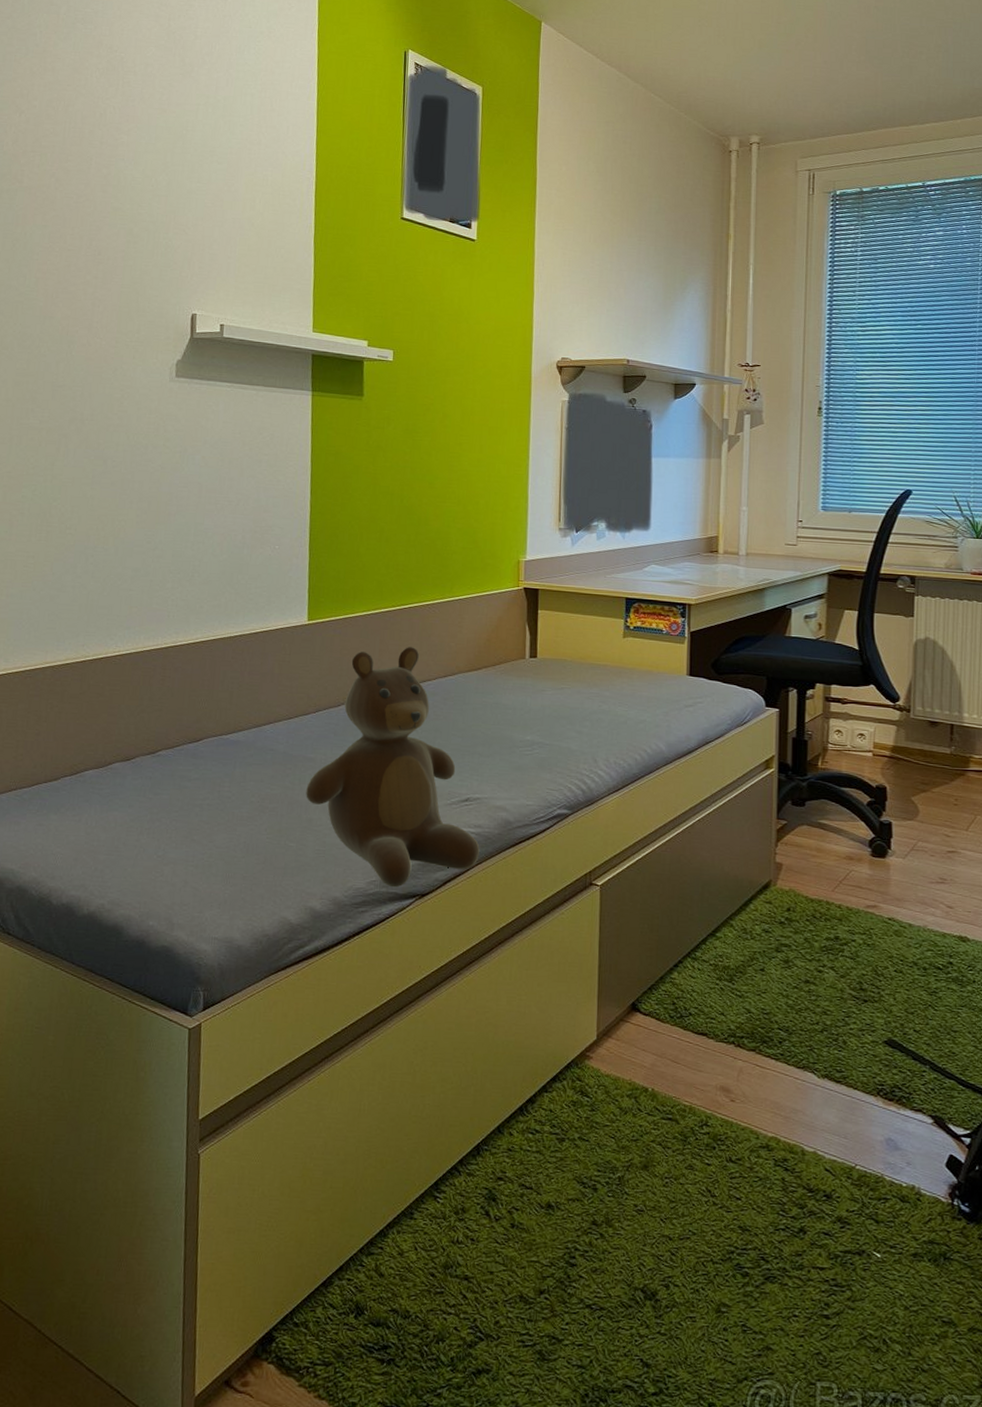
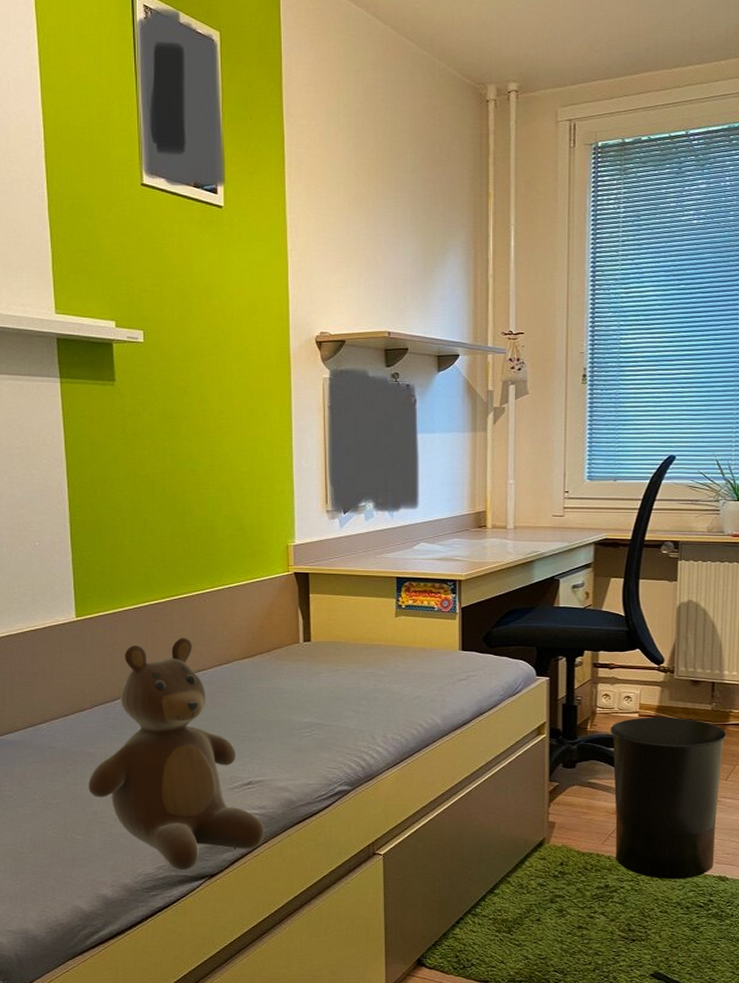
waste bin: none [842,757,967,936] -> present [610,716,727,879]

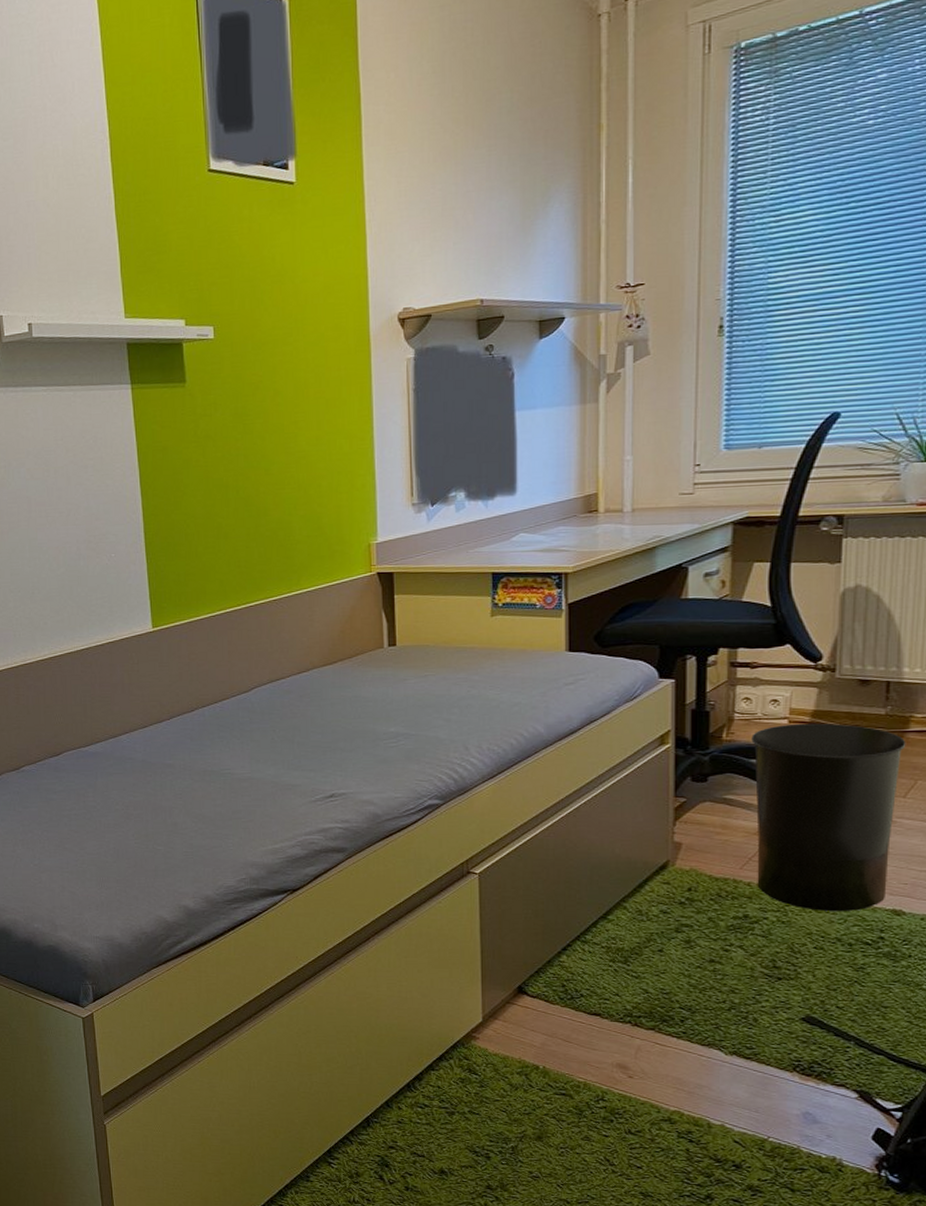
teddy bear: present [88,637,265,871] -> none [168,644,349,884]

